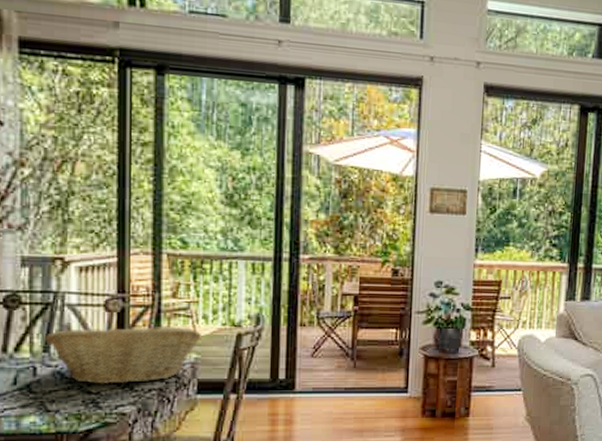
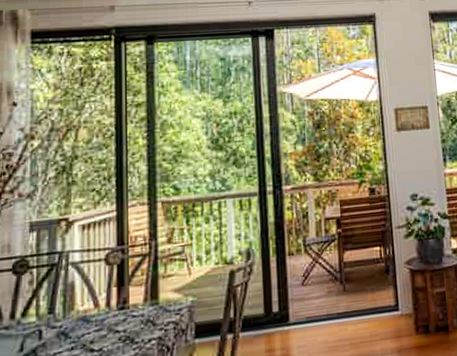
fruit basket: present [44,322,201,384] -> none [49,271,196,341]

